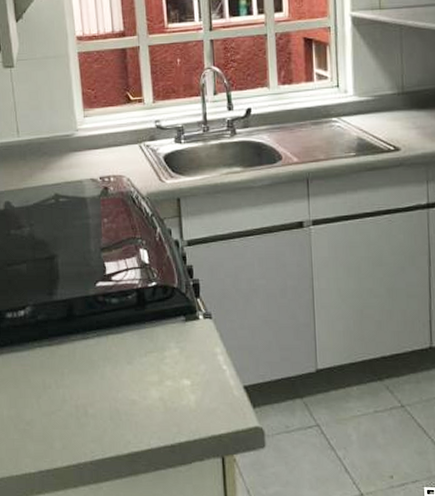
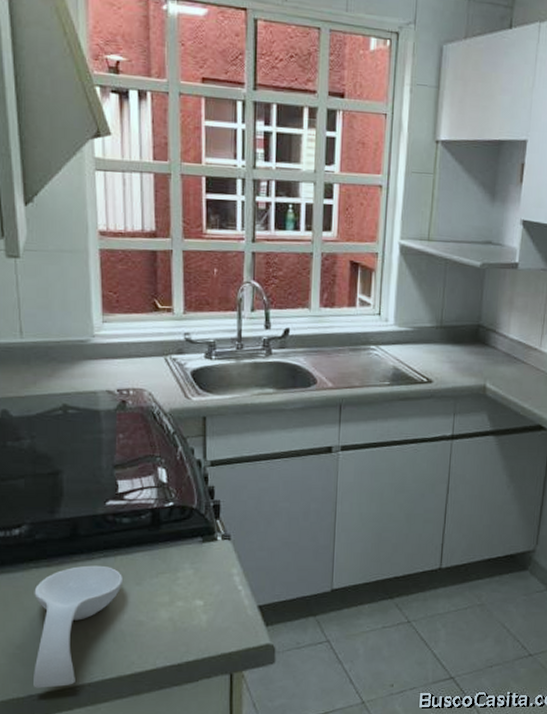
spoon rest: none [39,344,116,465] -> present [33,565,124,688]

